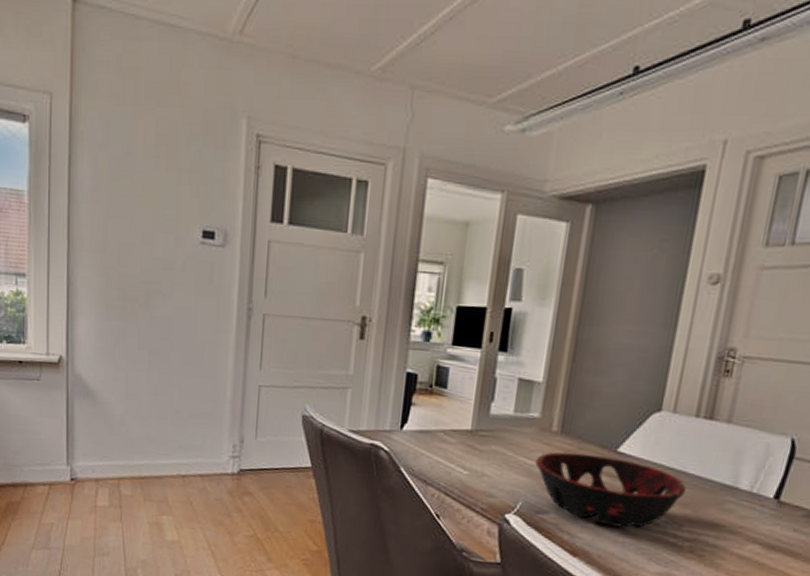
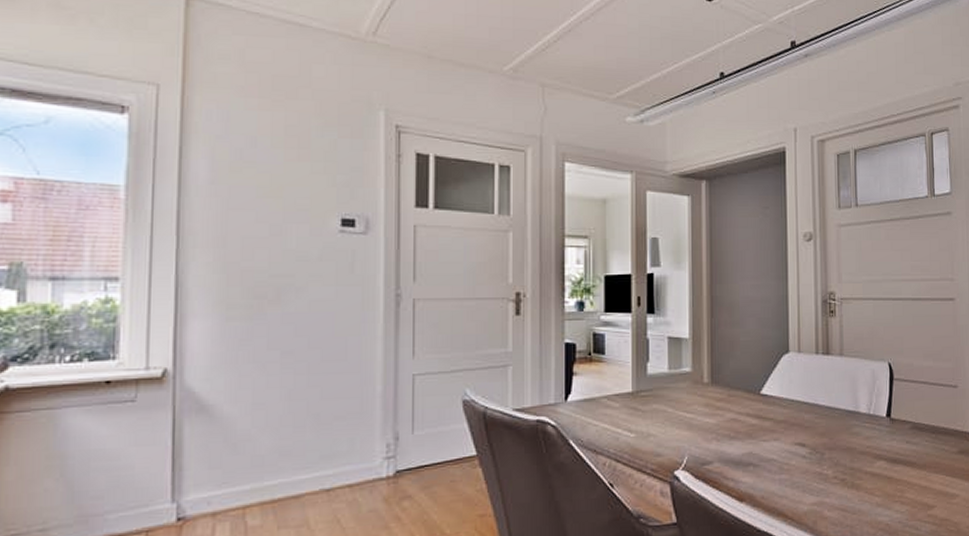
decorative bowl: present [535,452,686,528] -> none [693,400,820,466]

